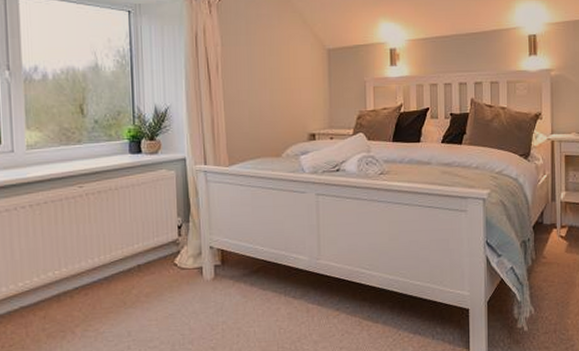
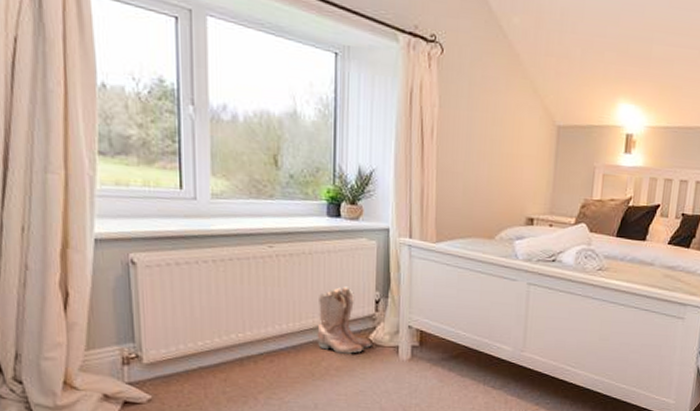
boots: none [126,216,178,280] -> present [317,286,372,354]

